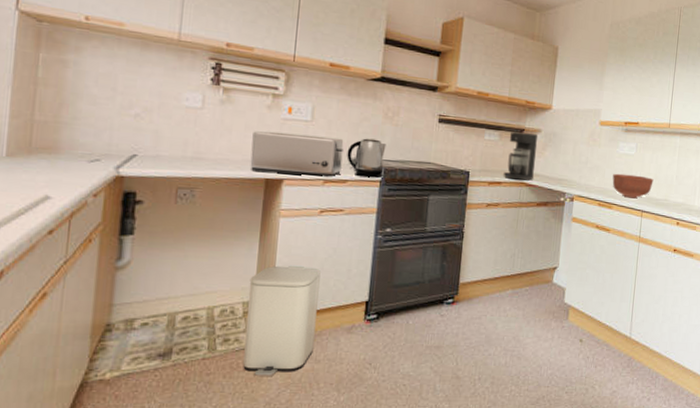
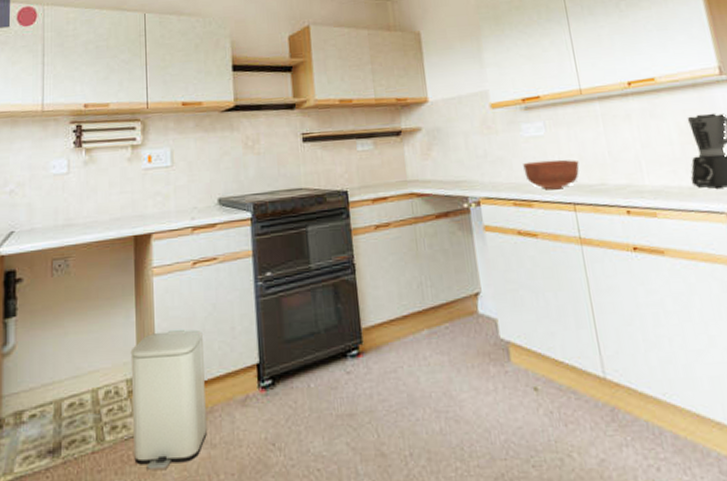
toaster: present [250,131,344,178] -> none [117,179,209,230]
kettle: present [347,138,386,179] -> none [212,173,253,218]
coffee maker: present [503,132,539,180] -> none [386,134,424,191]

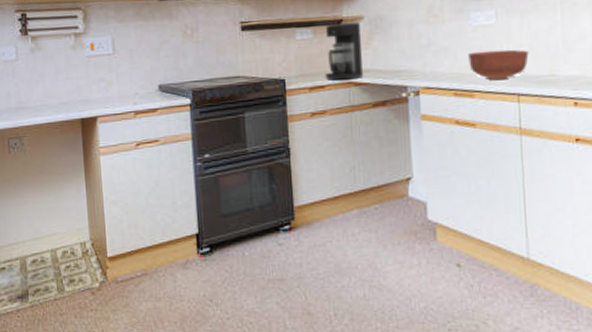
pedal bin: present [130,330,207,470] -> none [83,203,152,315]
coffee maker: none [386,134,424,191] -> present [325,23,363,80]

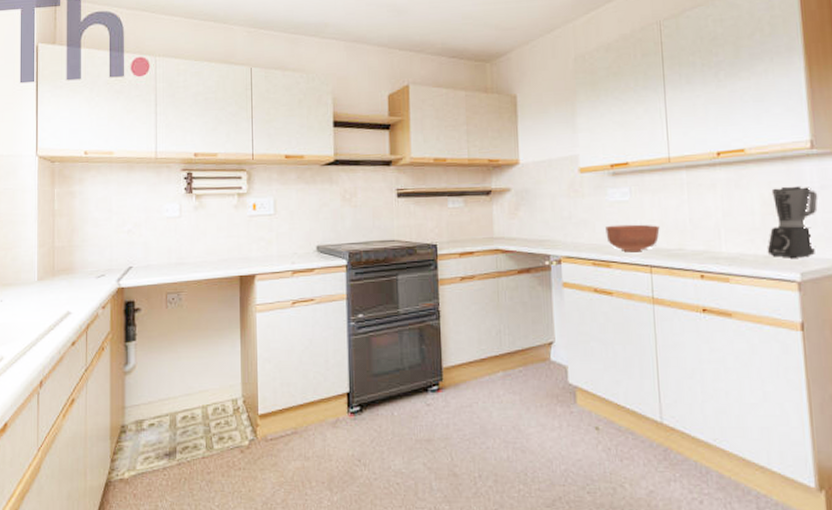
coffee maker: present [325,23,363,80] -> none [474,194,509,247]

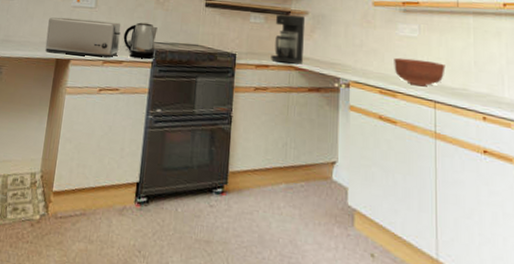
toaster: none [224,227,308,270] -> present [45,17,121,59]
kettle: none [311,223,348,264] -> present [123,22,158,60]
coffee maker: none [474,194,509,247] -> present [270,14,306,64]

